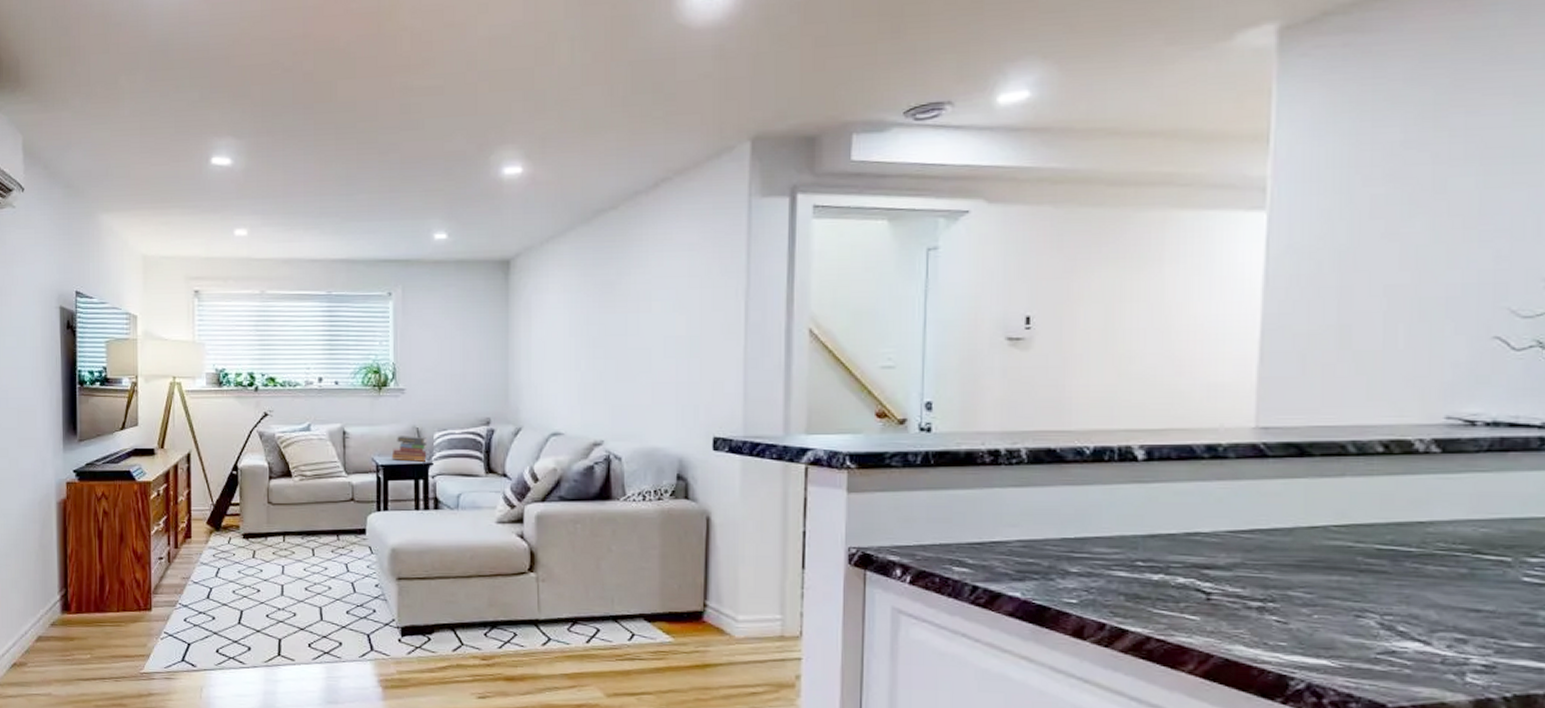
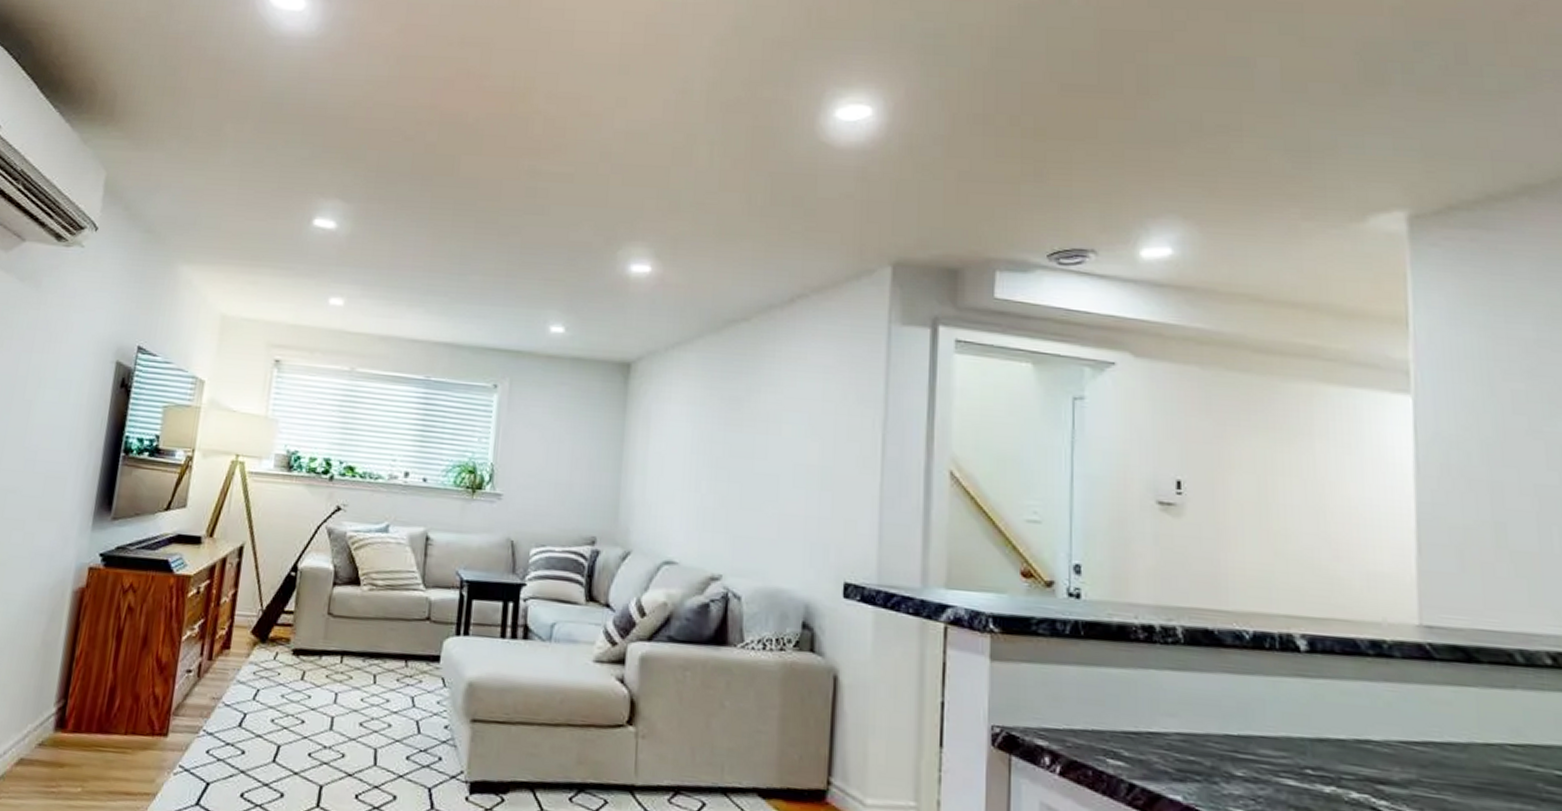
books: present [391,436,427,462] -> none [479,548,522,581]

